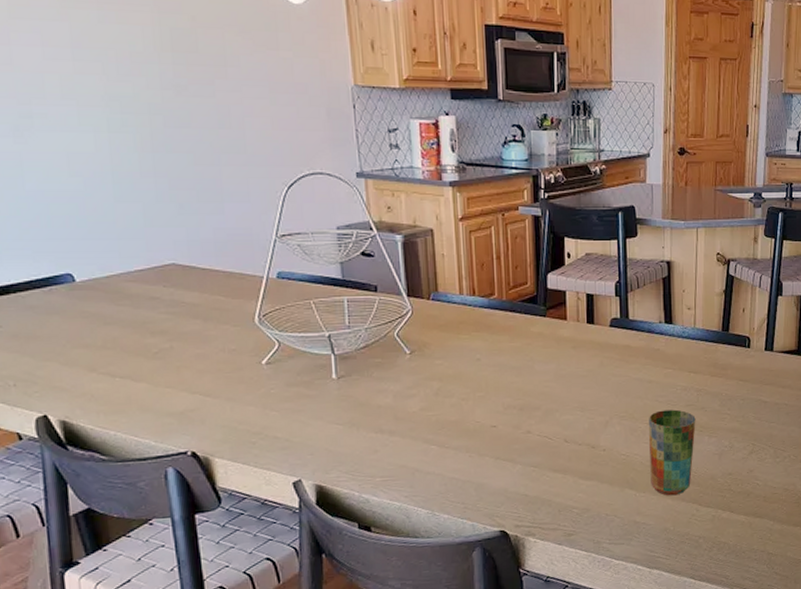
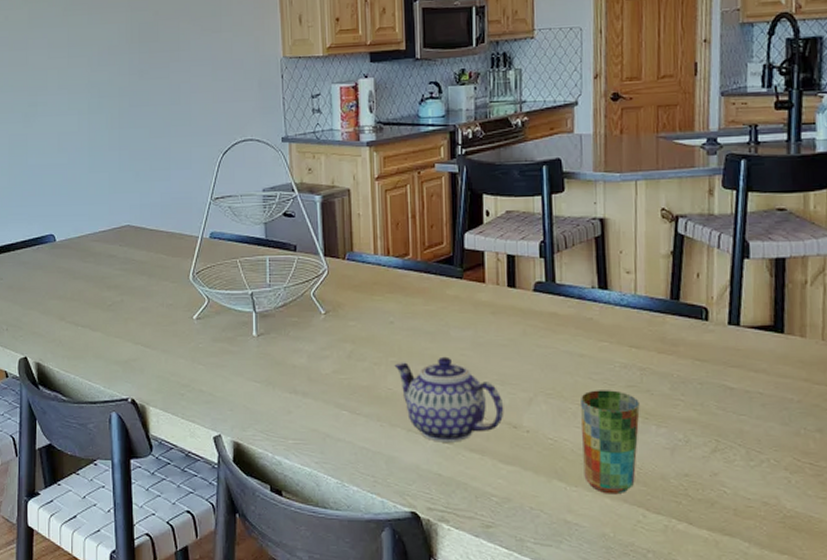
teapot: none [482,389,584,467] -> present [394,356,504,442]

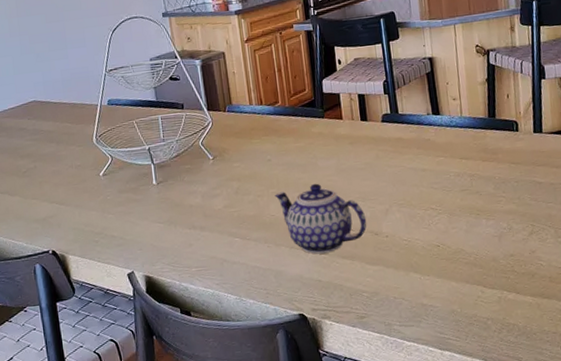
cup: present [581,390,640,495] -> none [426,195,474,279]

